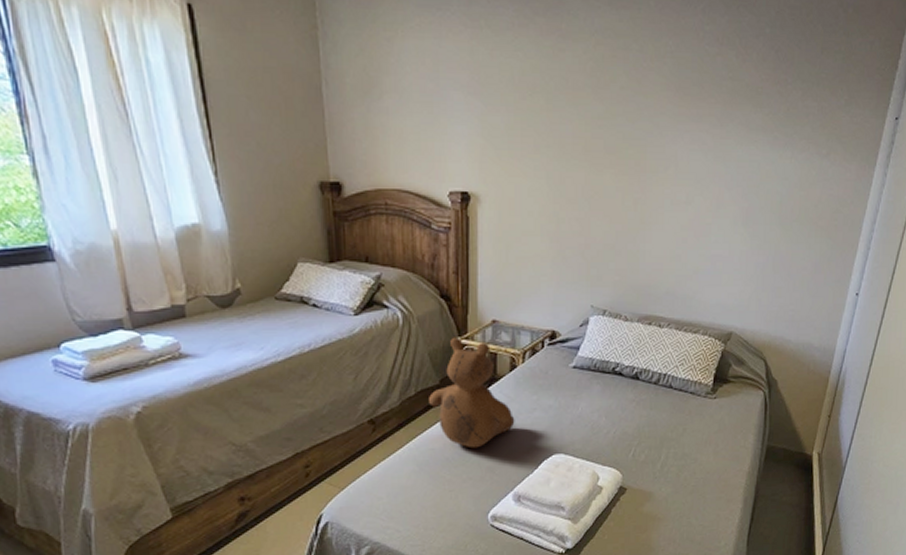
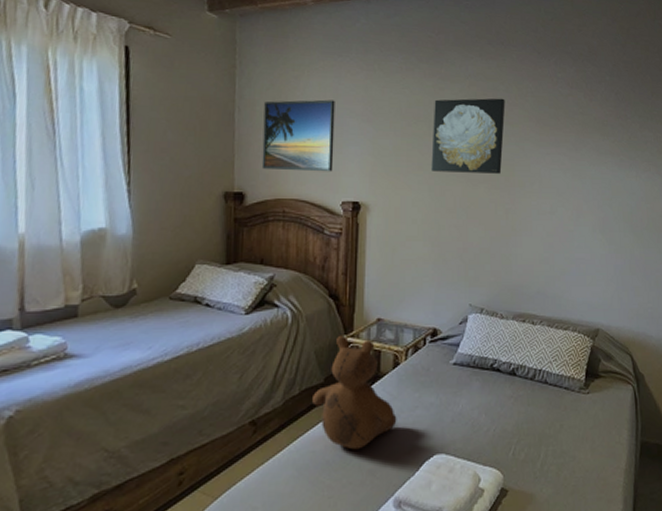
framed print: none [354,67,438,157] -> present [261,99,335,172]
wall art: none [550,60,639,157] -> present [431,98,506,174]

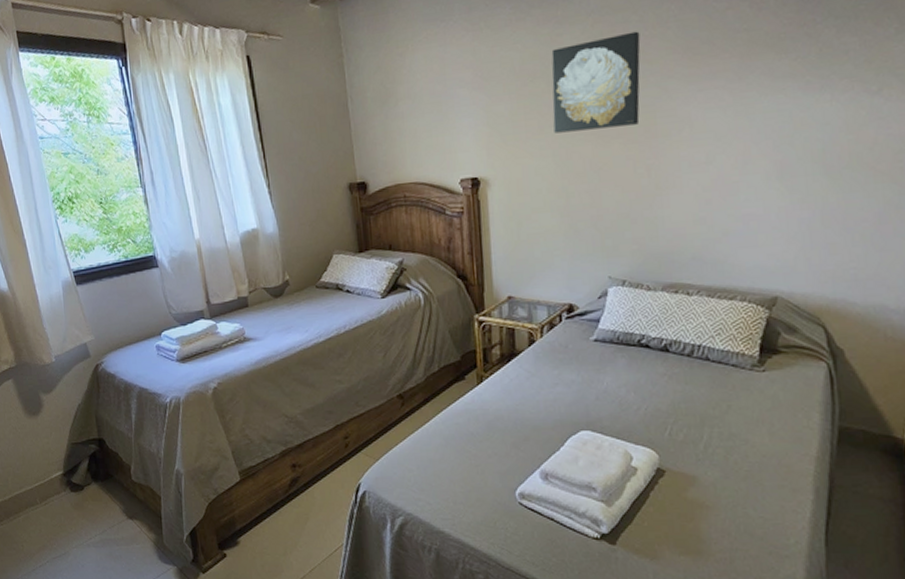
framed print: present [261,99,335,172] -> none [374,71,448,156]
teddy bear: present [312,335,397,450] -> none [451,314,537,424]

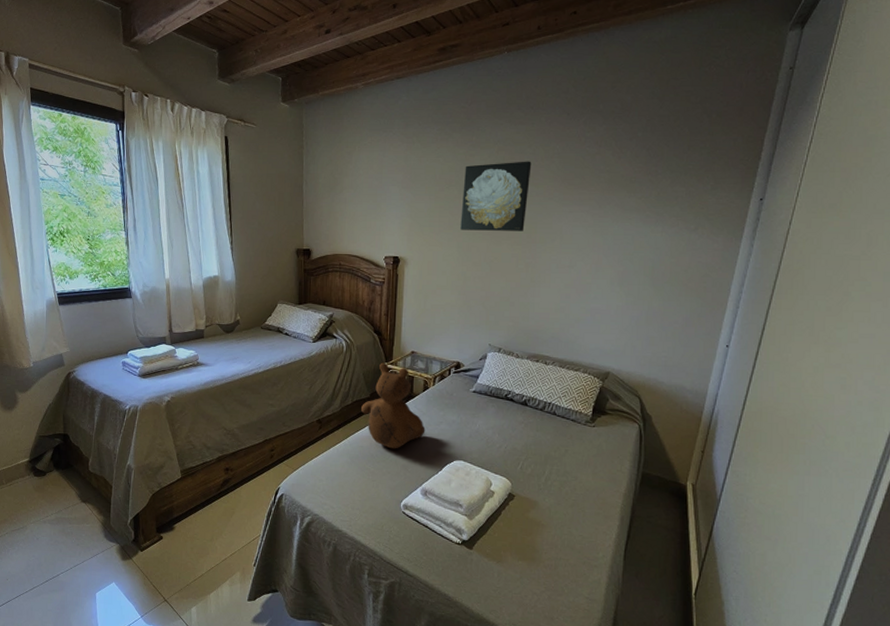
teddy bear: none [451,314,537,424] -> present [361,362,426,449]

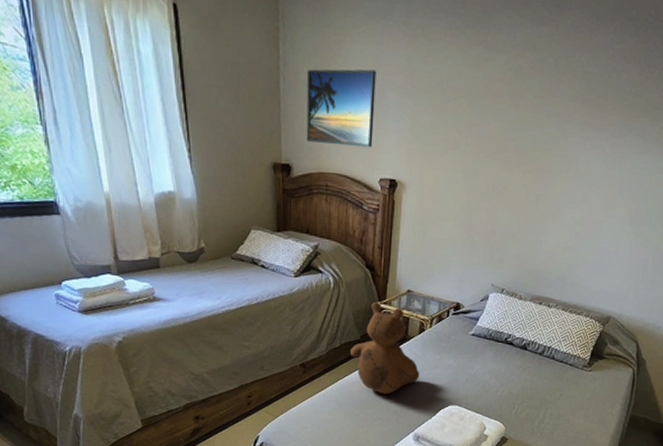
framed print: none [323,171,380,232] -> present [306,69,376,148]
wall art: present [460,161,532,231] -> none [467,72,552,158]

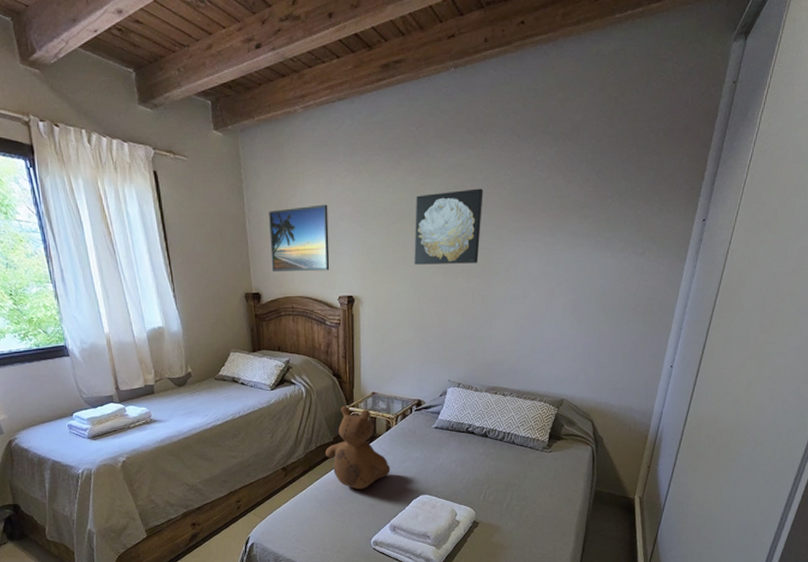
wall art: none [467,72,552,158] -> present [414,188,483,265]

